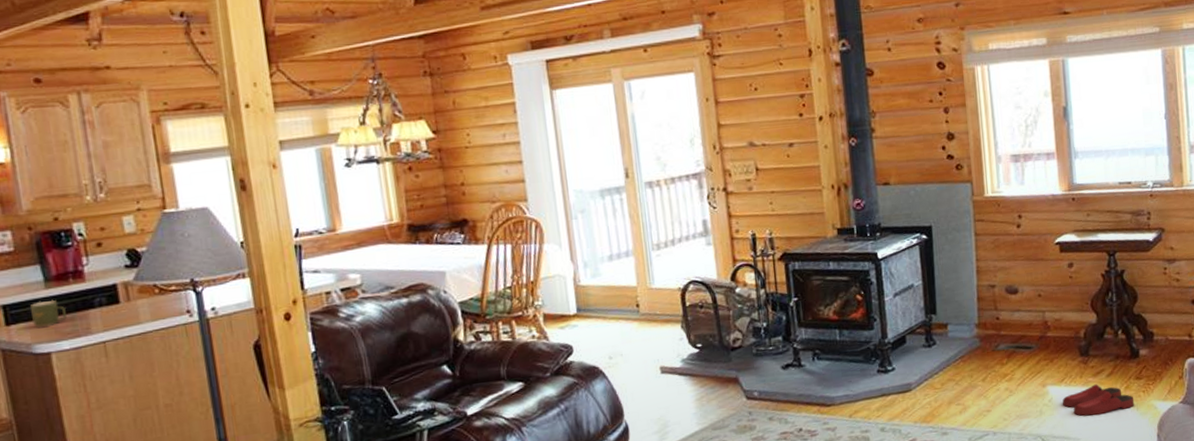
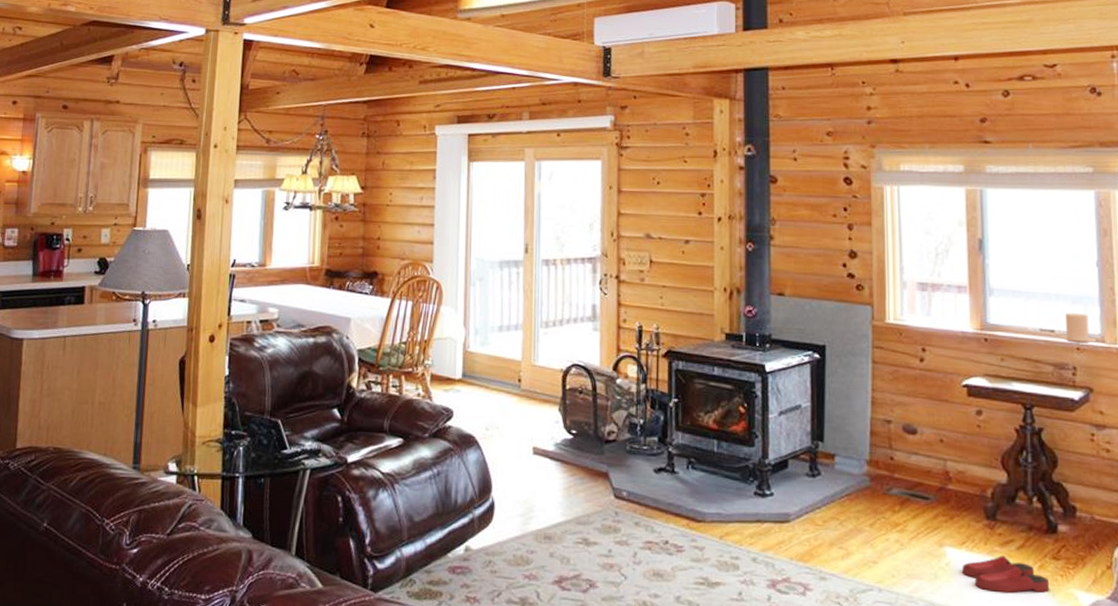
mug: present [30,299,67,328] -> none [16,292,43,316]
candle: none [1135,163,1167,191] -> present [1059,312,1097,343]

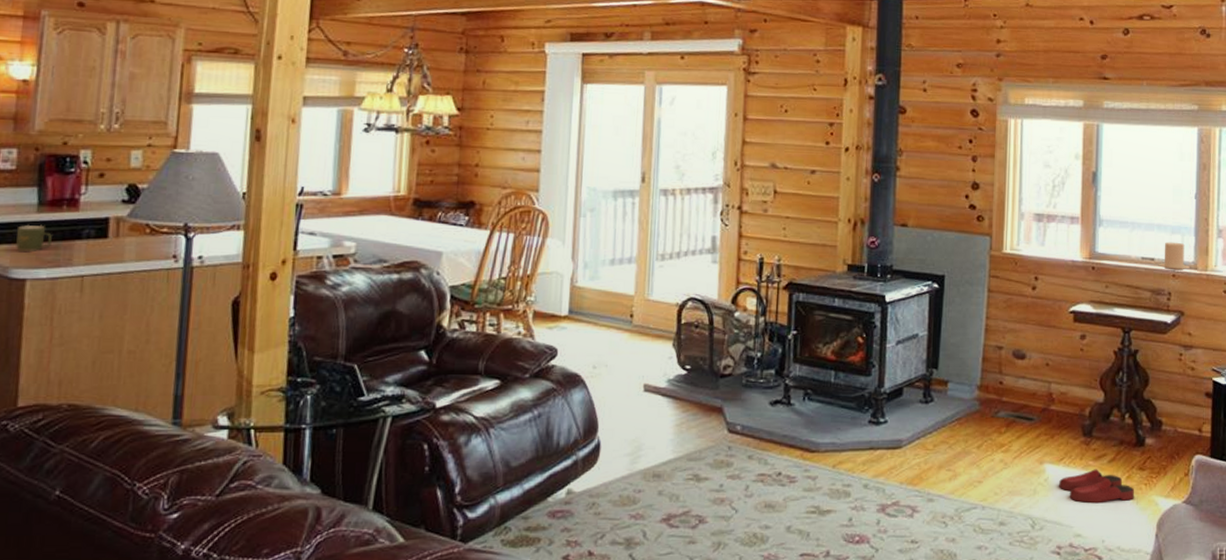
mug: none [16,292,43,316] -> present [16,224,52,253]

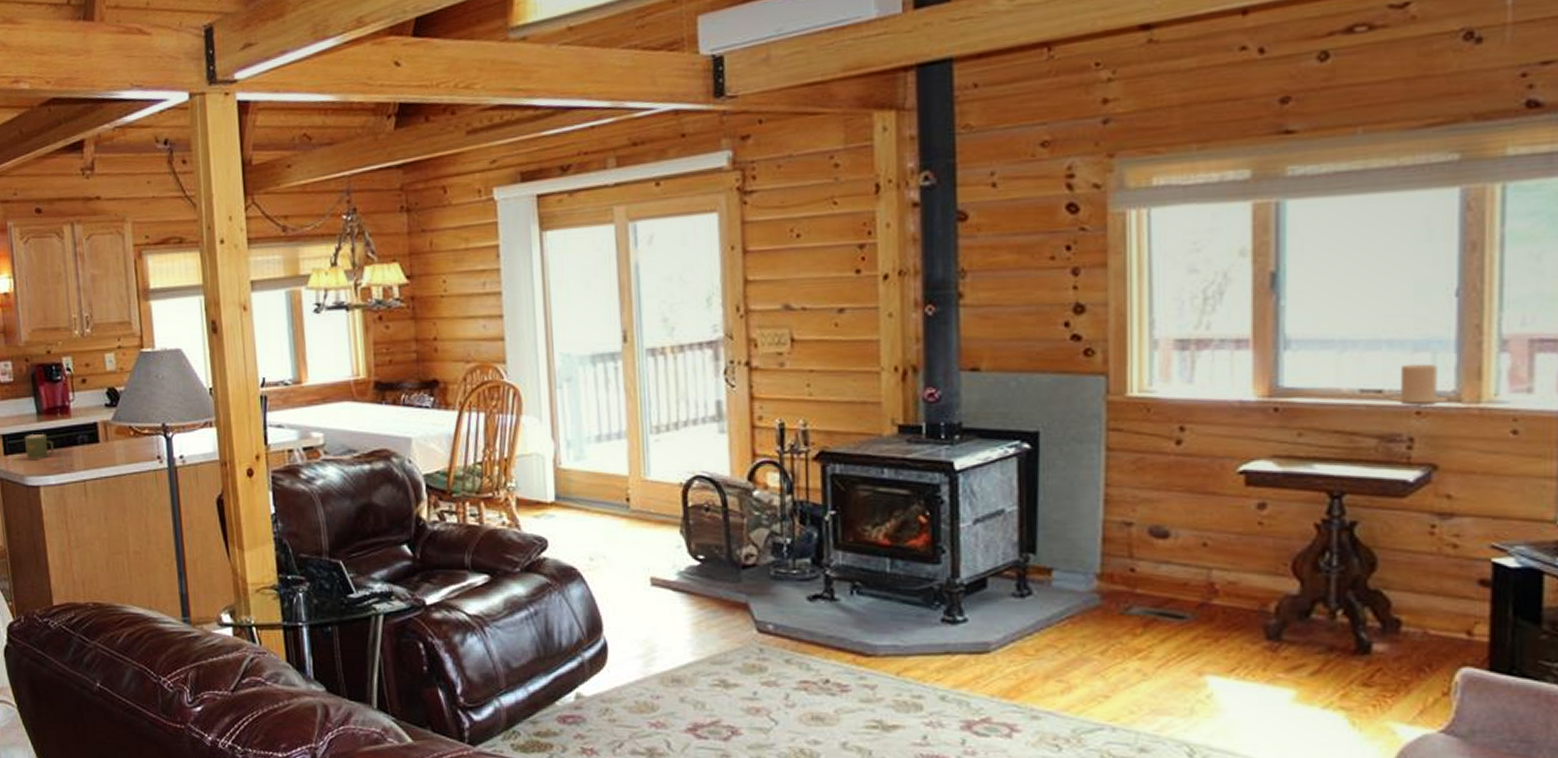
slippers: present [1059,469,1135,503] -> none [1230,684,1356,728]

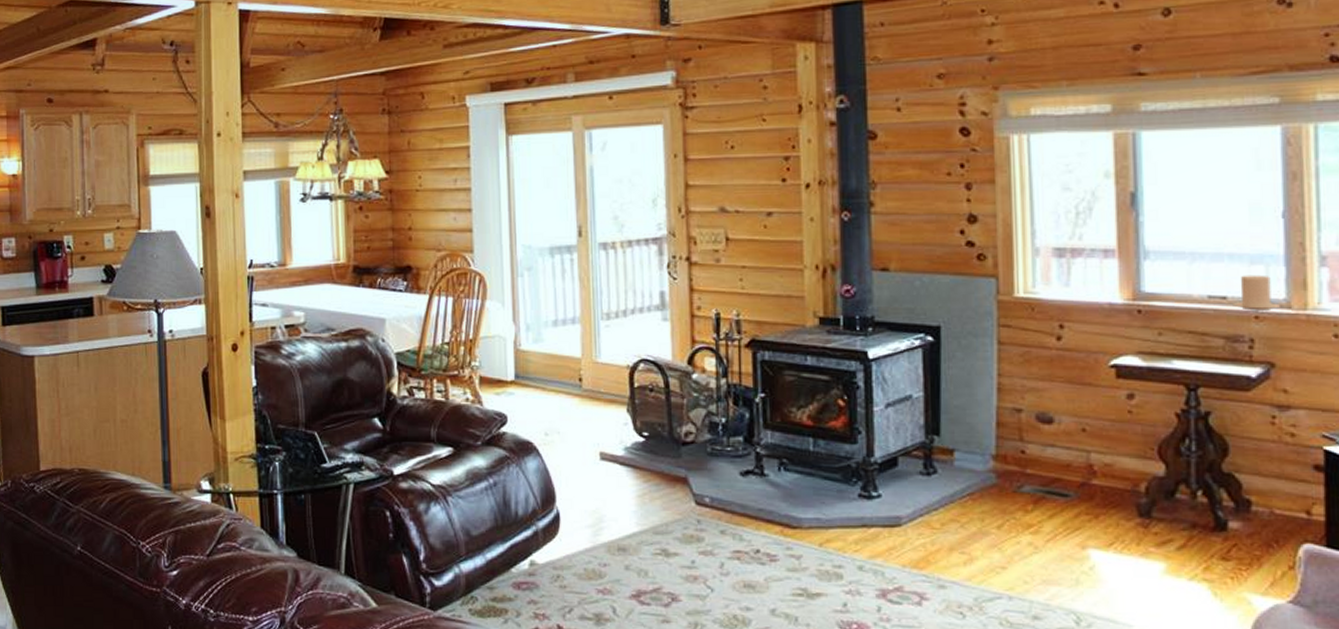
mug: present [25,433,54,461] -> none [23,306,50,332]

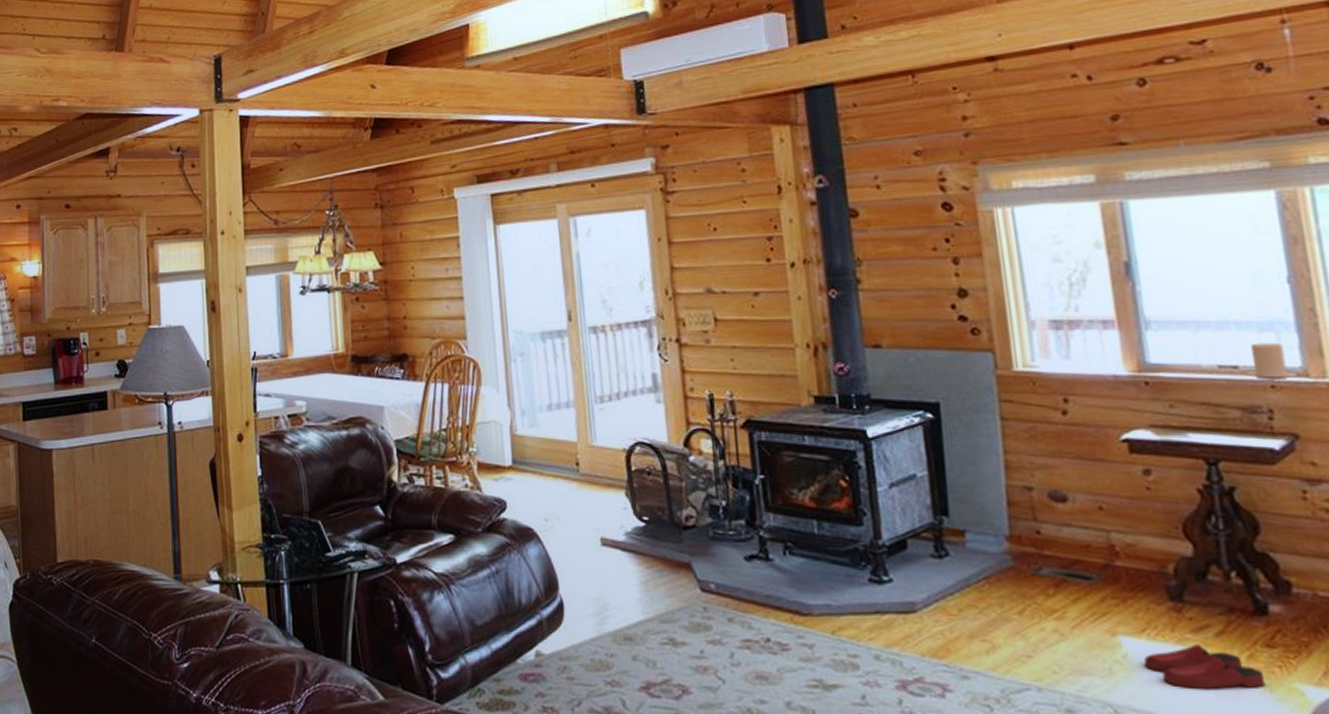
slippers: none [1110,557,1217,598] -> present [1144,644,1266,689]

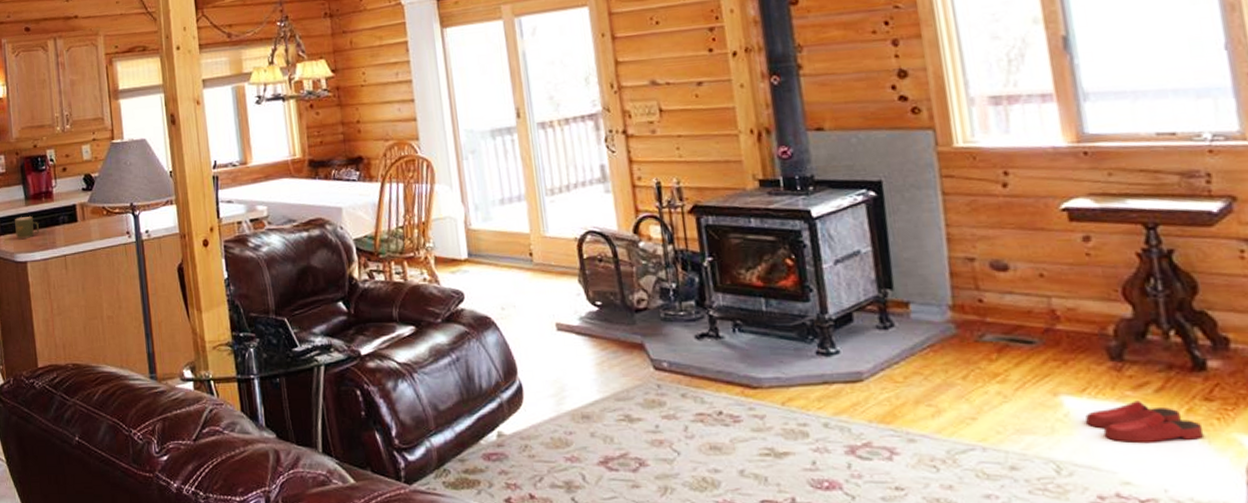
mug: none [42,401,67,426] -> present [15,215,39,240]
candle: present [1245,342,1298,380] -> none [1183,108,1236,145]

